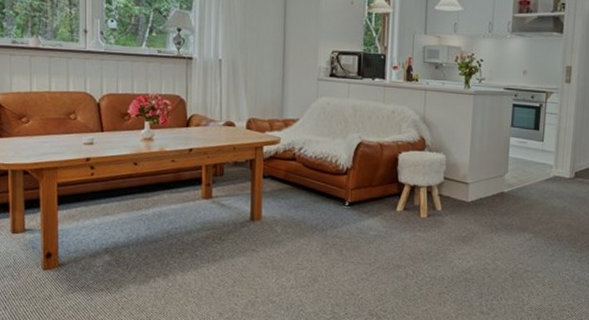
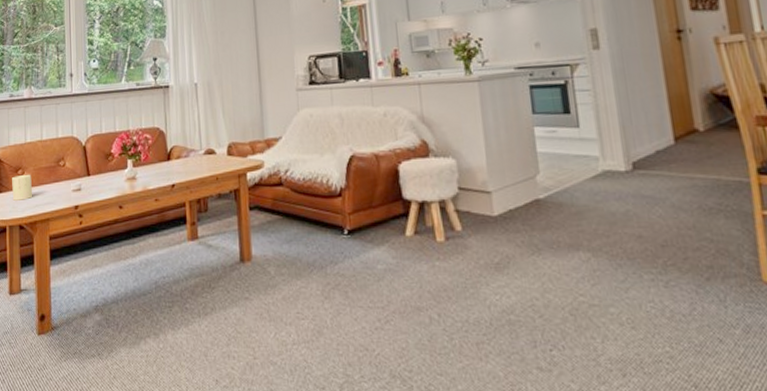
candle: none [15,122,39,147] -> present [12,174,33,201]

